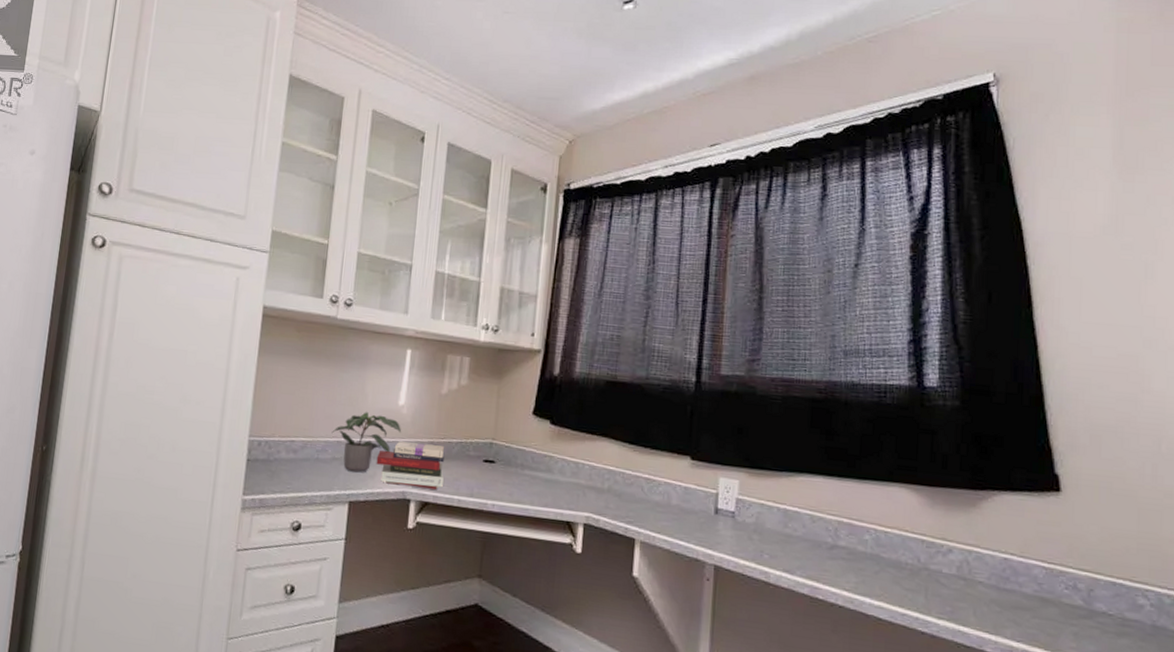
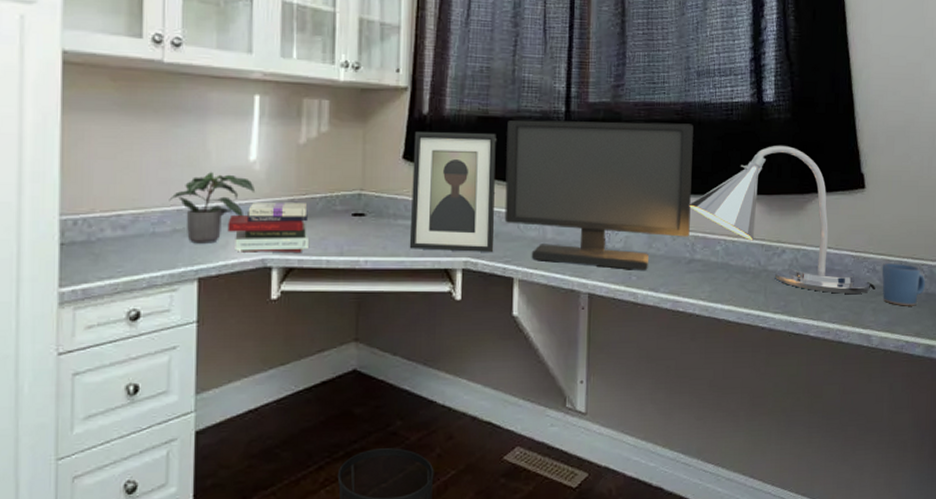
picture frame: none [534,391,624,511] -> present [409,132,496,252]
computer monitor: none [628,386,839,551] -> present [504,119,693,271]
table lamp: none [832,434,1077,613] -> present [689,146,876,294]
mug: none [1086,581,1152,639] -> present [882,263,926,306]

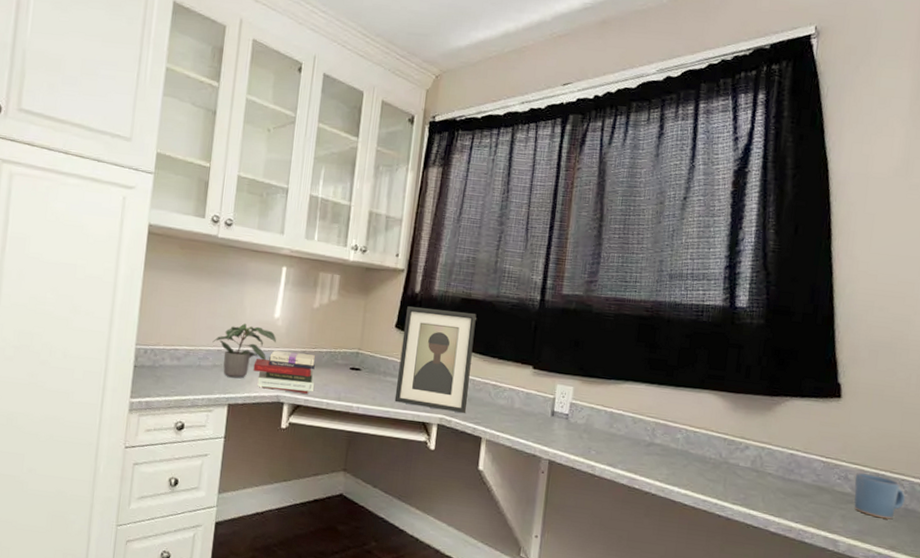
computer monitor: present [504,119,693,271] -> none [478,303,662,448]
table lamp: present [689,146,876,294] -> none [652,348,847,499]

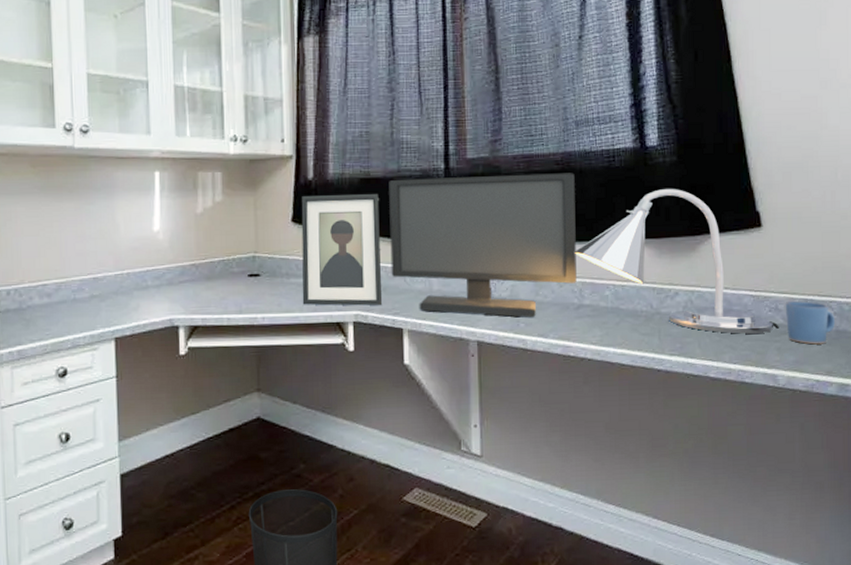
potted plant: present [212,324,277,379] -> none [86,243,161,307]
books: present [253,350,315,394] -> none [138,267,212,314]
computer monitor: none [478,303,662,448] -> present [389,173,577,318]
table lamp: none [652,348,847,499] -> present [575,189,779,334]

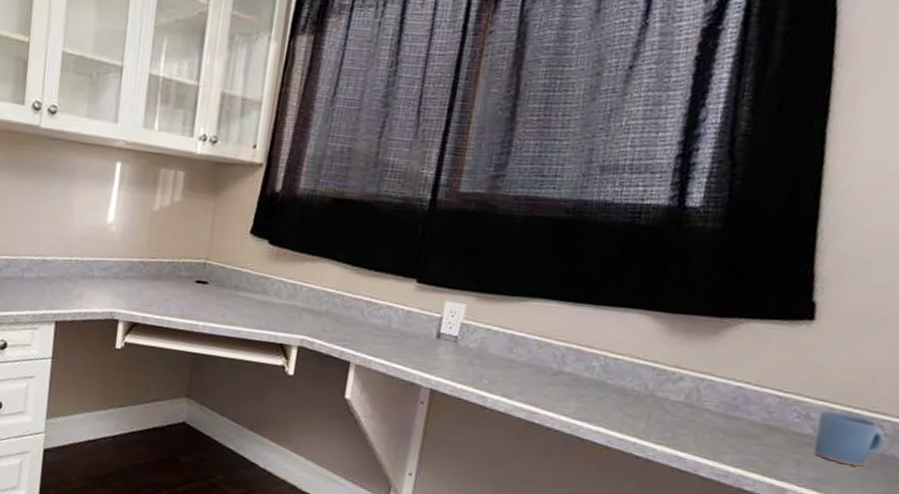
picture frame: present [301,194,383,306] -> none [247,208,350,334]
computer monitor: present [389,173,577,318] -> none [348,204,586,376]
table lamp: present [575,189,779,334] -> none [566,258,806,441]

